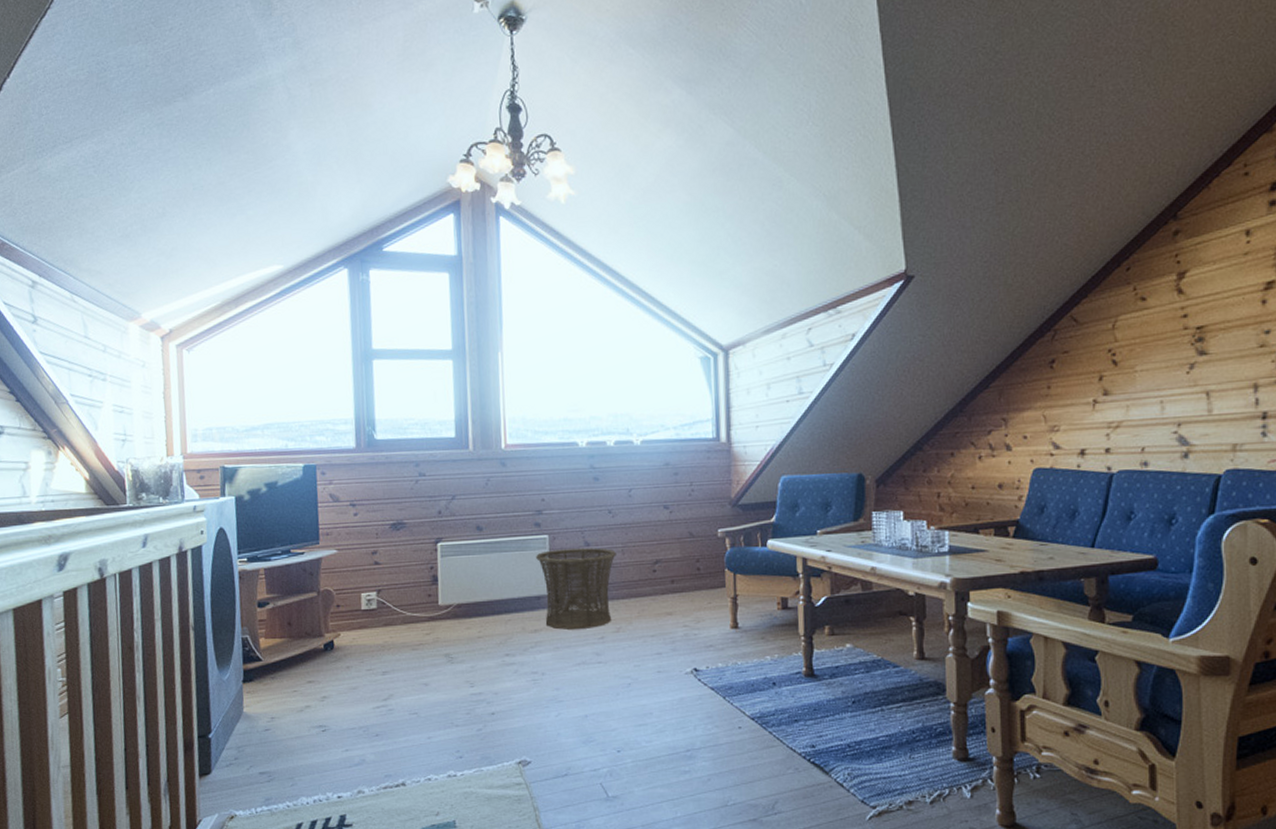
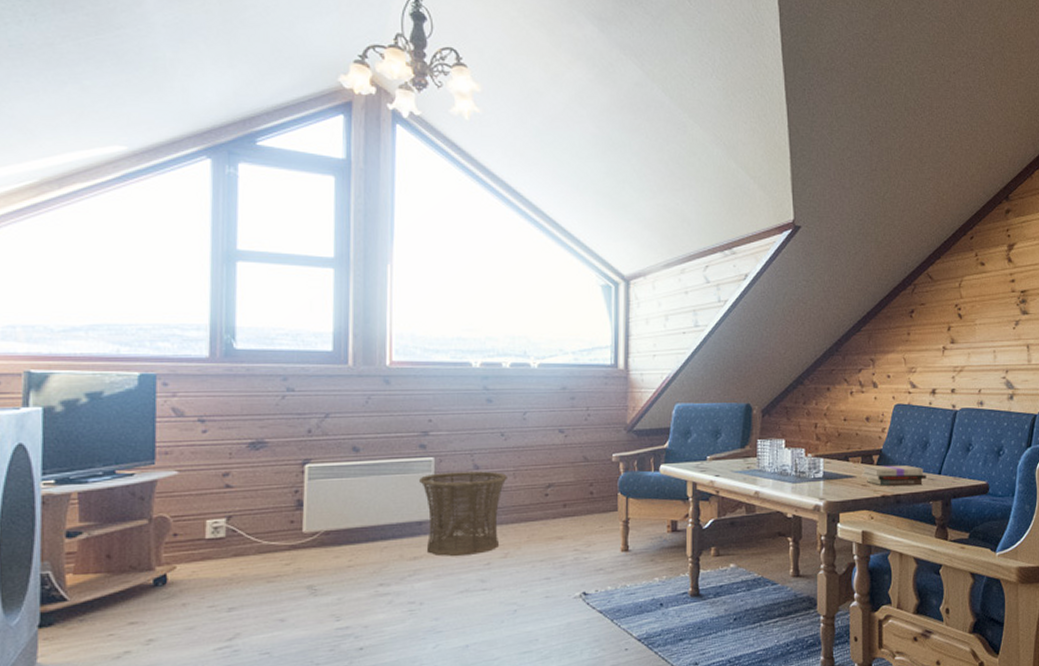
books: none [995,537,1076,561] -> present [862,465,926,486]

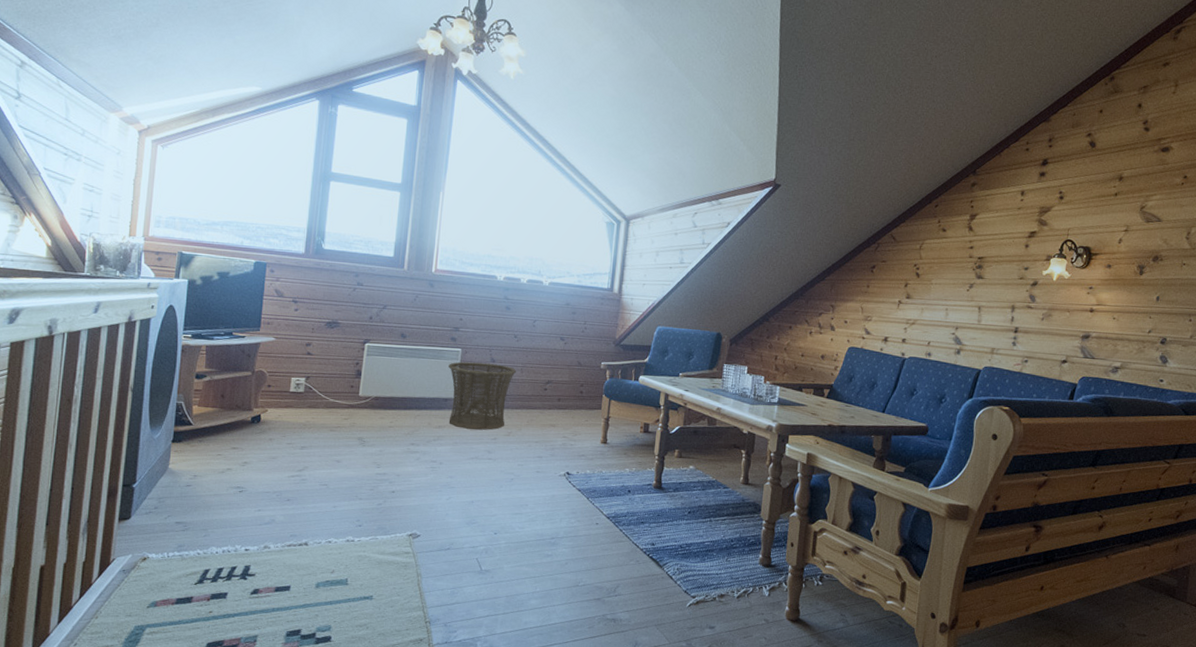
books: present [862,465,926,486] -> none [812,397,871,420]

